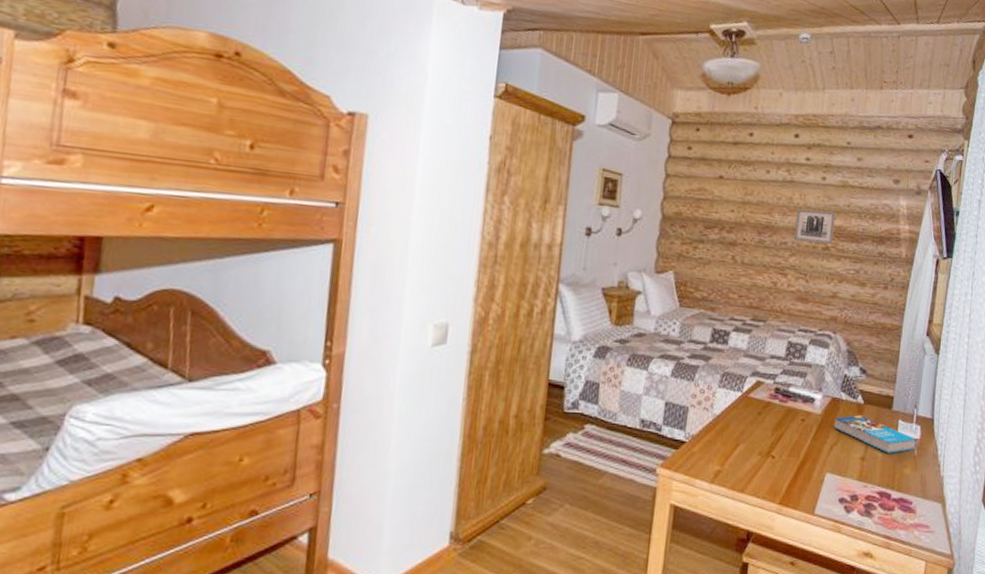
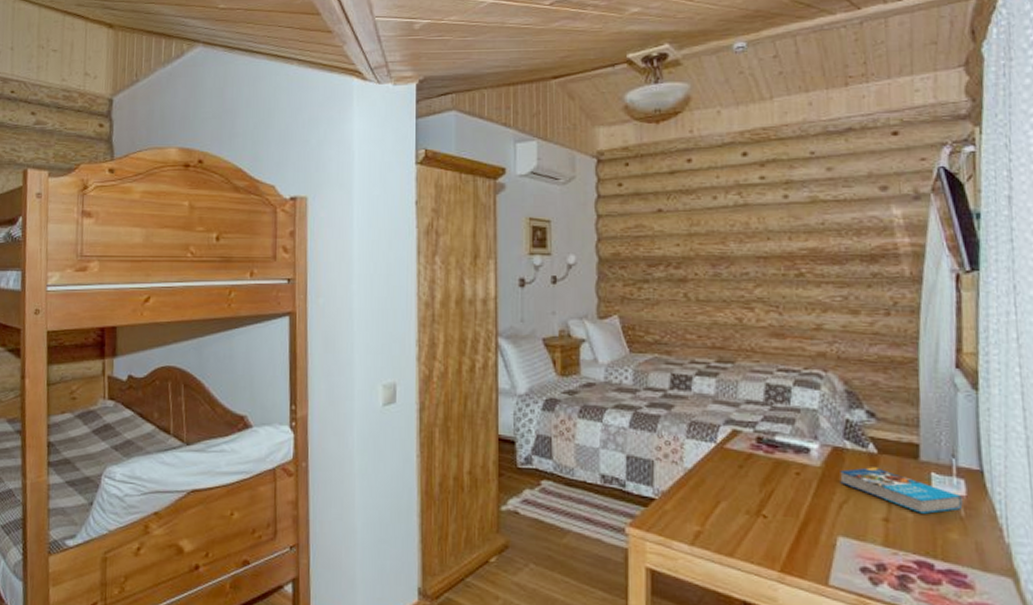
wall art: present [794,209,836,244] -> none [756,233,808,270]

